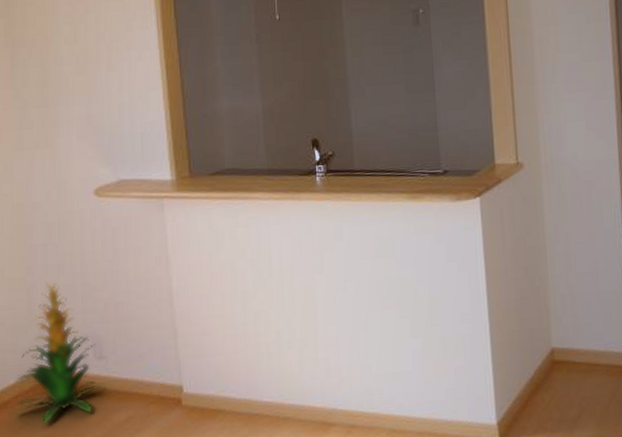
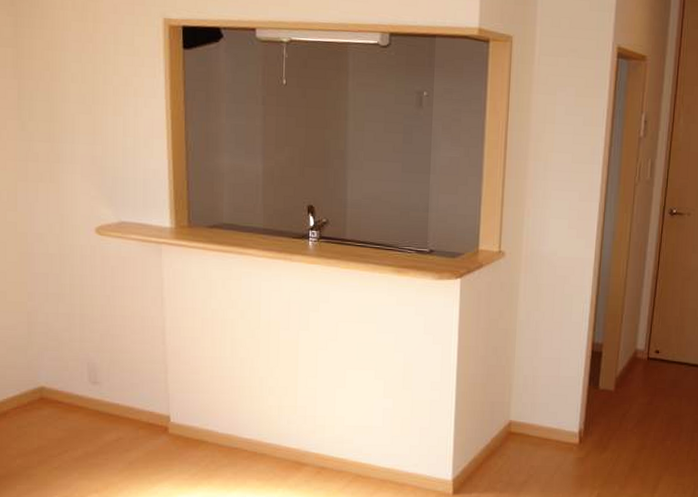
indoor plant: present [14,282,106,424] -> none [13,308,99,436]

